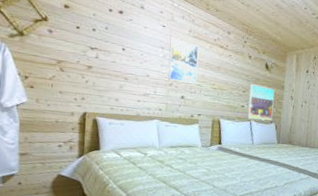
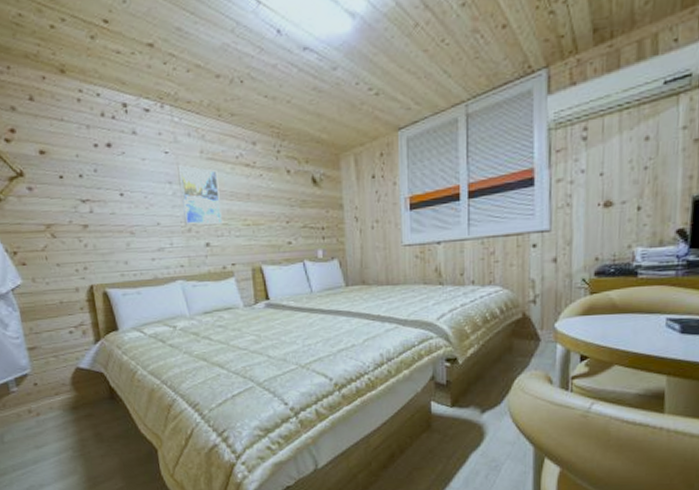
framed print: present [247,84,275,120] -> none [295,209,333,259]

